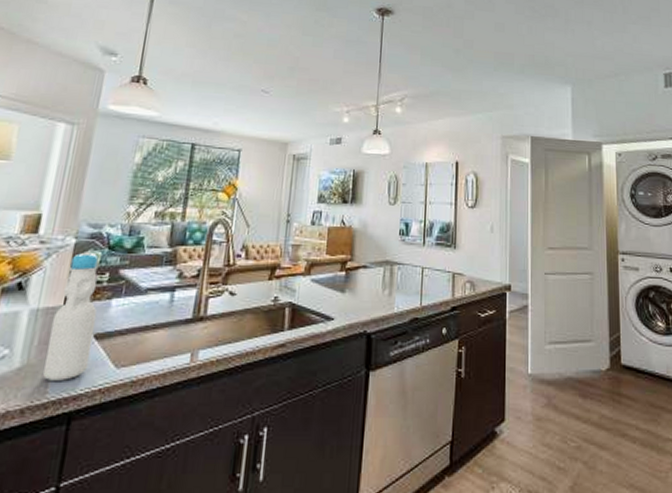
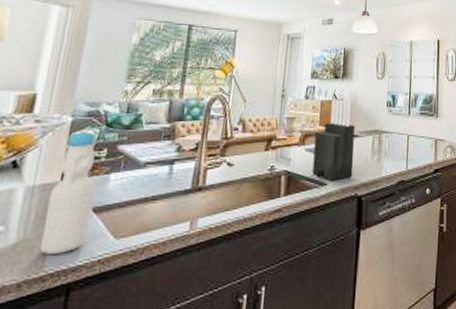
knife block: none [318,225,364,316] -> present [312,99,355,181]

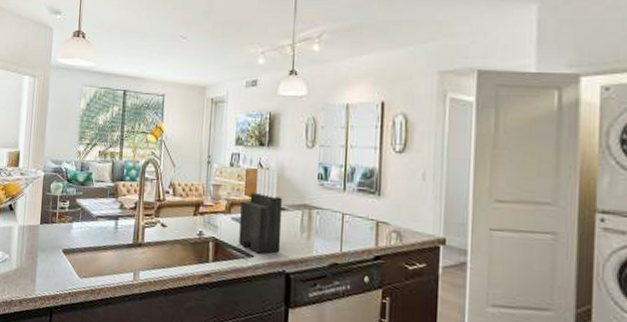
bottle: present [40,129,97,254] -> none [31,183,63,283]

